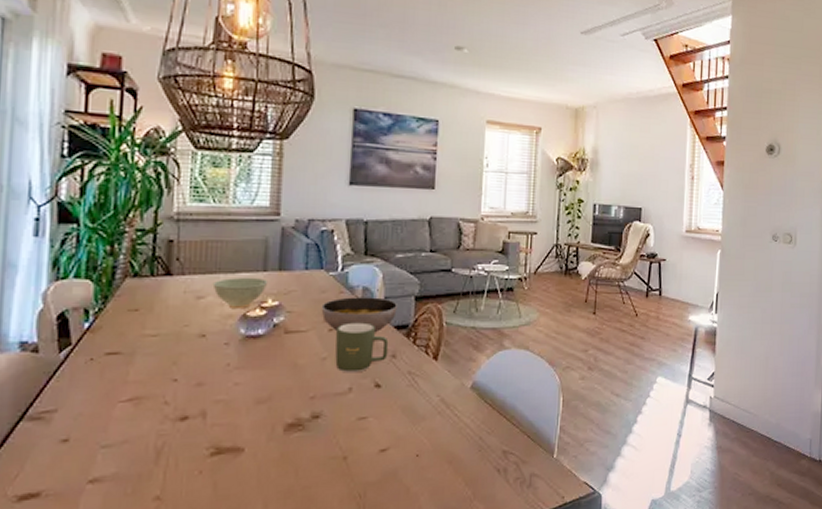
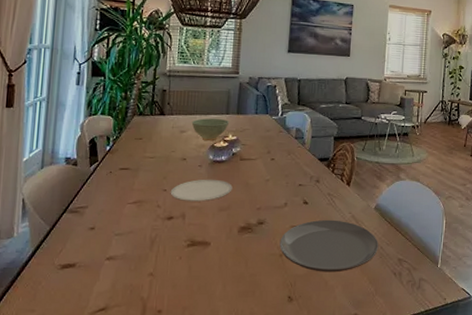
plate: none [183,361,275,394] -> present [170,179,233,202]
soup bowl: present [321,297,397,333] -> none [266,135,321,163]
mug: present [335,322,389,373] -> none [275,154,314,192]
plate: none [342,406,476,476] -> present [279,219,378,273]

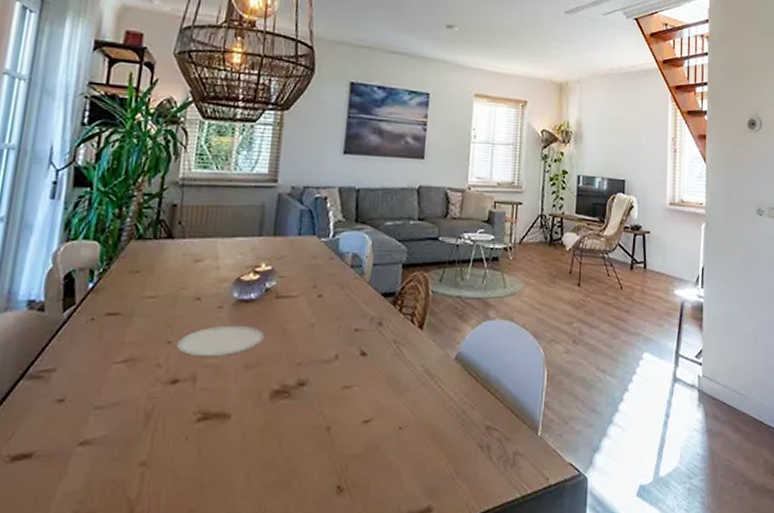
bowl: present [191,118,230,142] -> none [210,242,263,273]
plate: present [279,219,378,273] -> none [326,376,460,450]

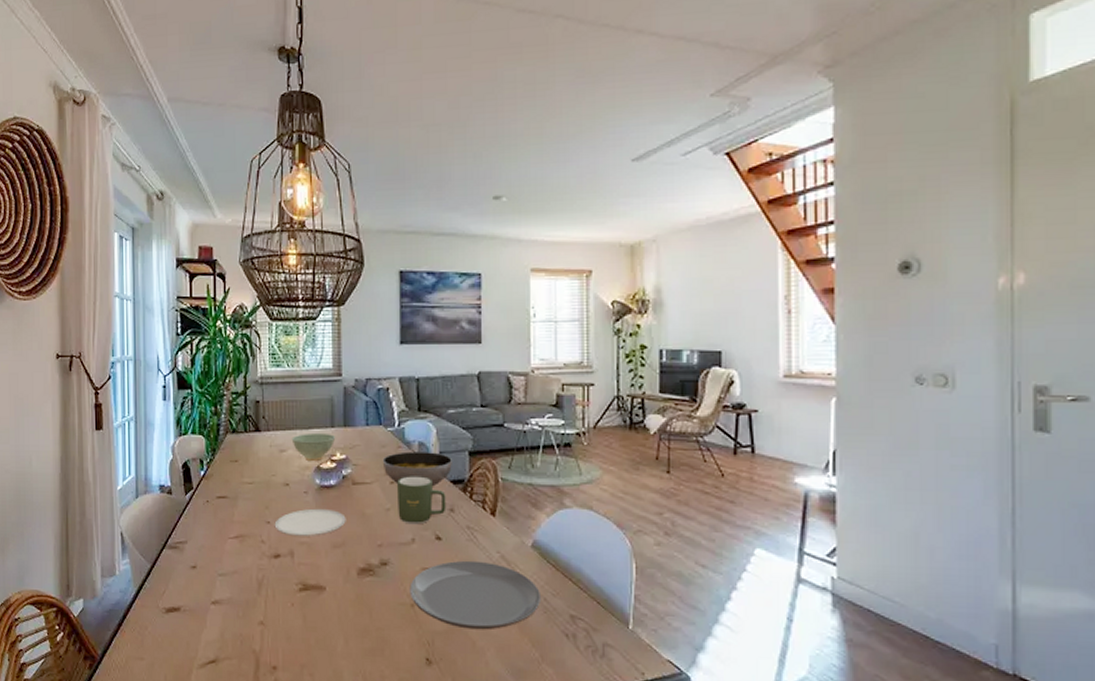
bowl: none [210,242,263,273] -> present [291,434,336,462]
soup bowl: none [311,263,385,300] -> present [382,451,452,487]
mug: none [323,289,376,340] -> present [397,476,446,525]
plate: none [326,376,460,450] -> present [409,560,540,630]

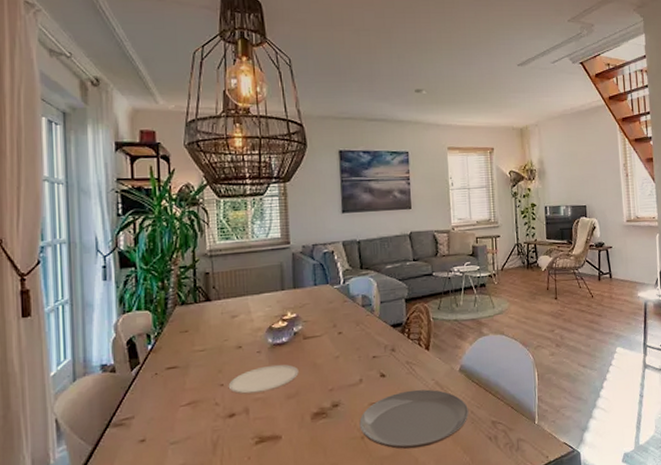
bowl: present [291,434,336,462] -> none [243,296,286,324]
soup bowl: present [382,451,452,487] -> none [330,302,392,333]
mug: present [397,476,446,525] -> none [345,324,388,368]

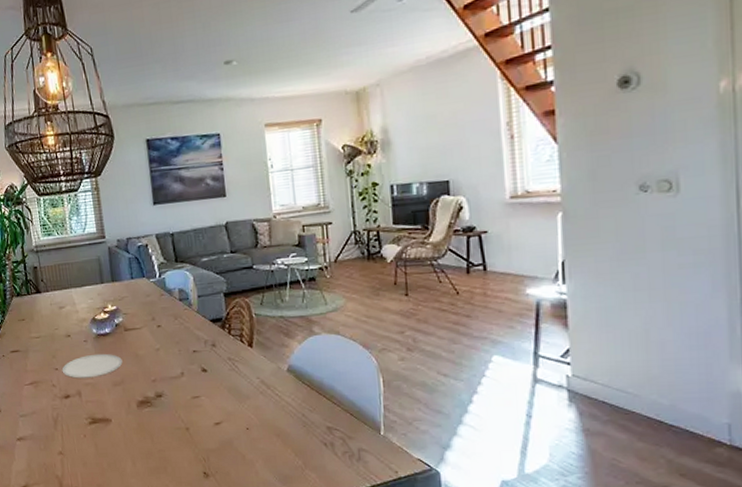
plate: present [359,389,469,450] -> none [183,387,300,445]

